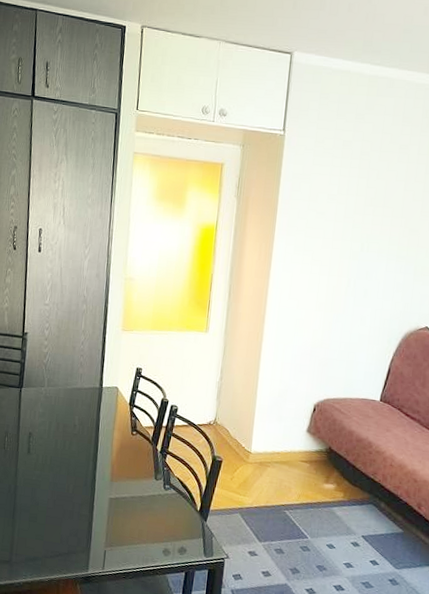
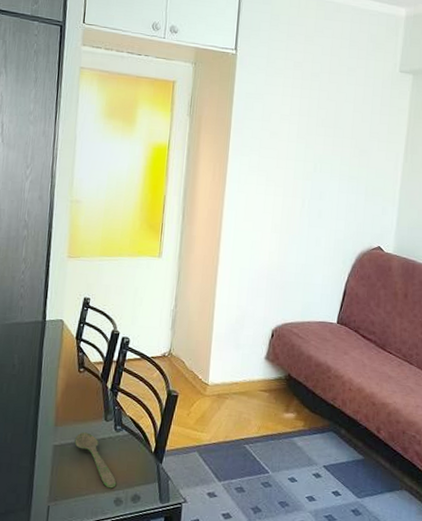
spoon: none [128,488,165,540] -> present [74,432,117,489]

